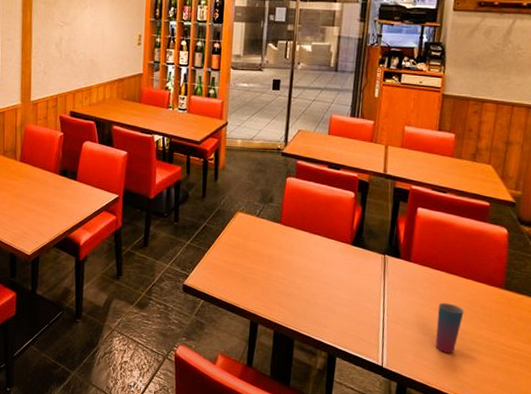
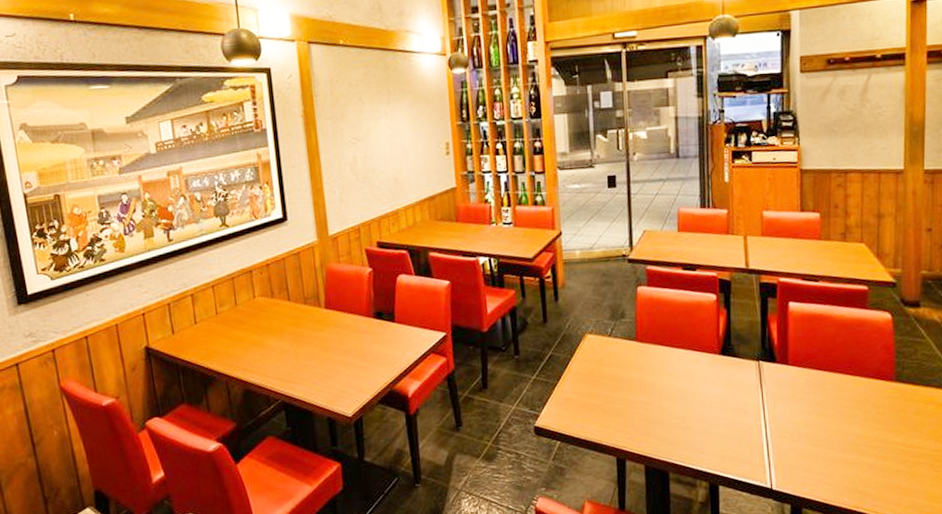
cup: present [435,303,464,354] -> none [825,406,855,464]

